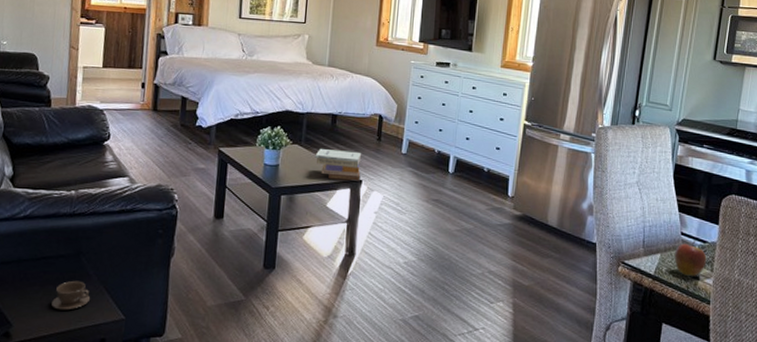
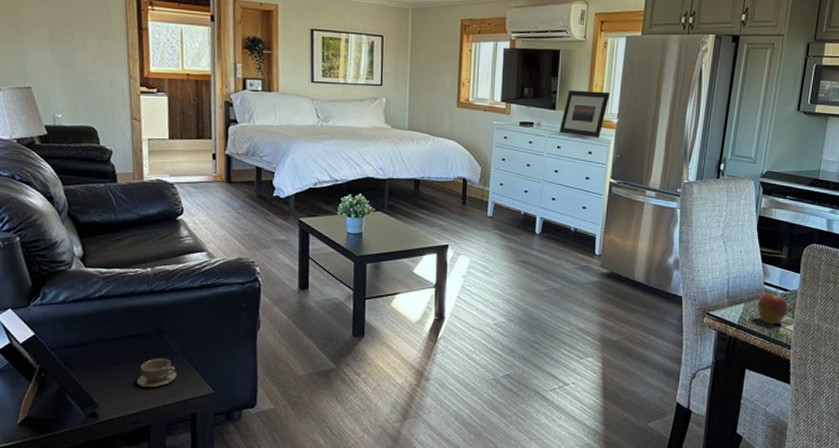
books: present [315,148,362,181] -> none [399,214,447,246]
picture frame: none [475,33,526,81] -> present [559,90,611,139]

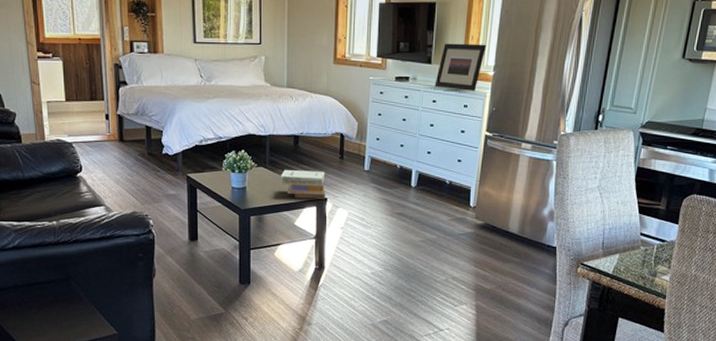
teacup: present [136,358,178,388] -> none [49,302,85,328]
books: none [399,214,447,246] -> present [280,169,326,199]
fruit: present [757,289,788,323] -> none [632,240,665,274]

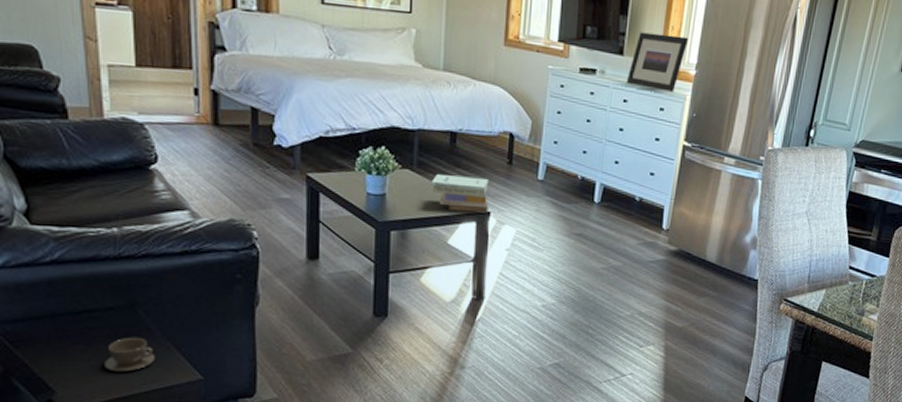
teacup: none [49,302,85,328] -> present [103,337,156,372]

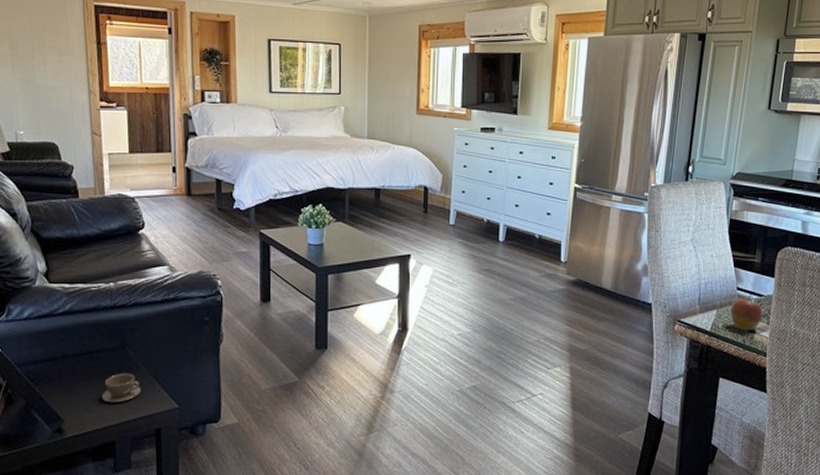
books: present [431,173,490,213] -> none [360,224,409,256]
picture frame: present [626,32,689,93] -> none [521,94,573,143]
fruit: none [839,274,874,312] -> present [730,294,763,330]

